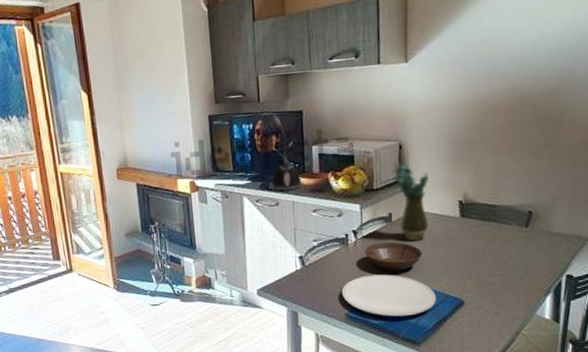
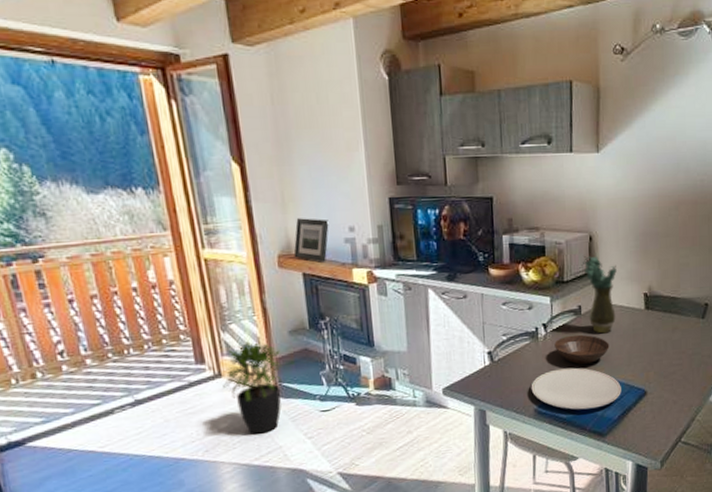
potted plant: none [73,242,120,322] -> present [223,341,283,434]
picture frame: none [129,136,158,174] -> present [293,218,329,262]
kettle: present [272,154,301,192] -> none [459,243,491,284]

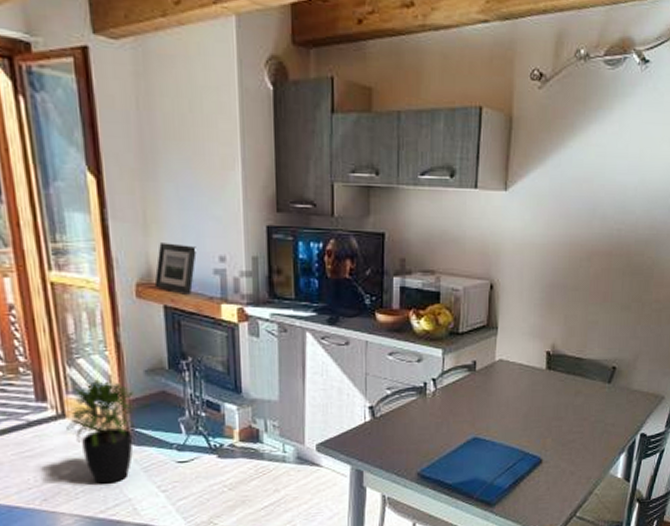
plate: present [531,367,621,411] -> none [415,429,515,476]
bowl: present [554,334,610,365] -> none [444,393,505,426]
vase: present [583,254,617,334] -> none [481,305,518,394]

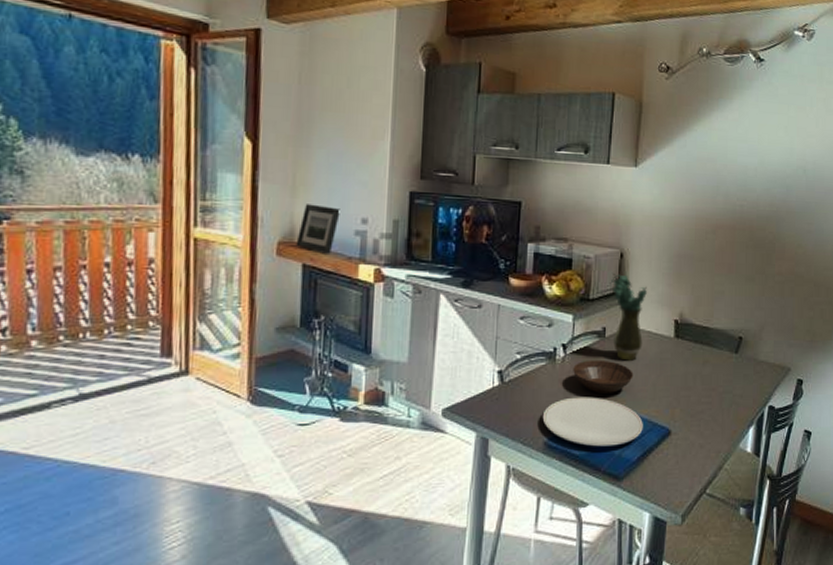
potted plant: present [66,379,136,484] -> none [188,336,262,447]
plate: none [415,429,515,476] -> present [542,396,643,447]
bowl: none [444,393,505,426] -> present [573,360,634,393]
vase: none [481,305,518,394] -> present [611,272,647,361]

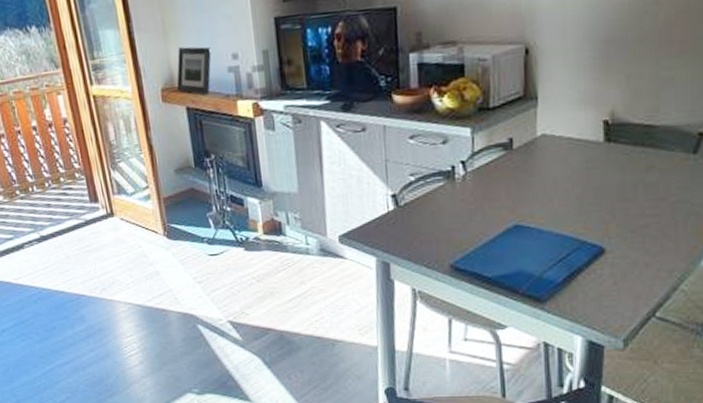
plate: present [542,396,643,447] -> none [445,215,568,269]
bowl: present [573,360,634,393] -> none [476,174,552,212]
vase: present [611,272,647,361] -> none [515,72,563,174]

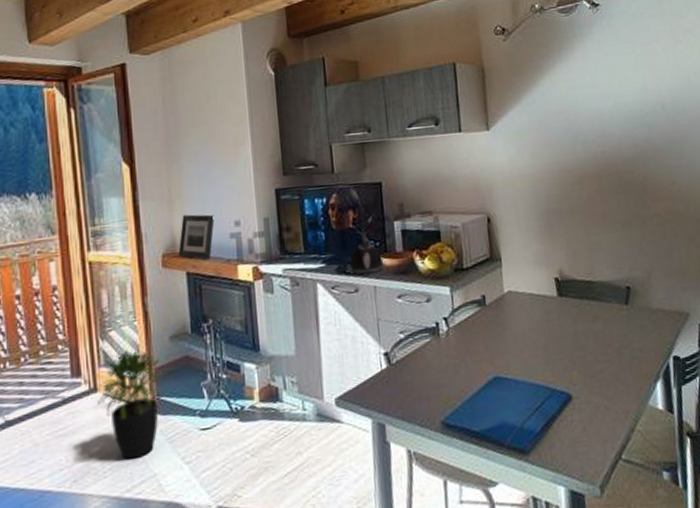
potted plant: none [115,180,171,275] -> present [98,350,162,460]
kettle: none [357,65,395,114] -> present [350,231,383,276]

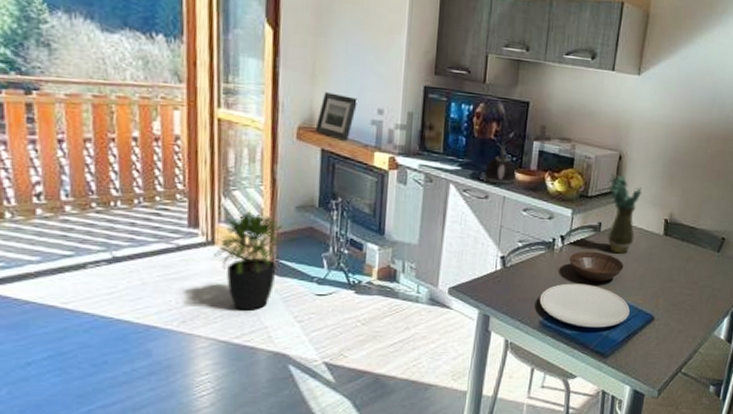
plate: none [435,368,542,422] -> present [539,283,630,328]
bowl: none [458,328,522,365] -> present [569,251,624,282]
vase: none [482,237,526,327] -> present [607,173,642,254]

